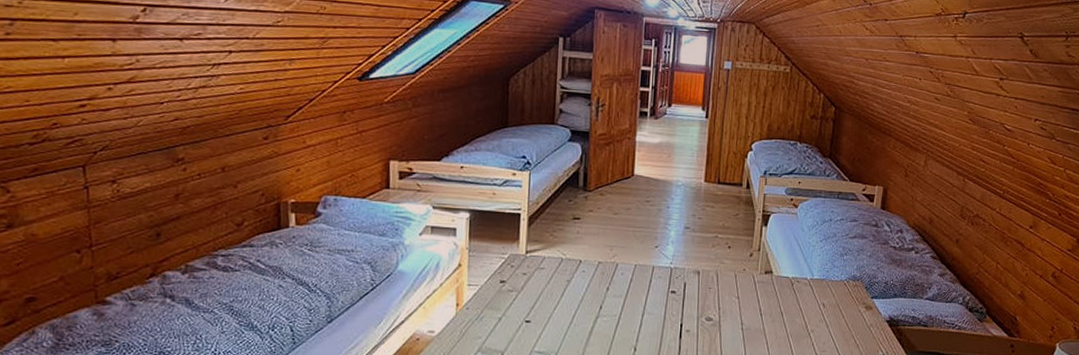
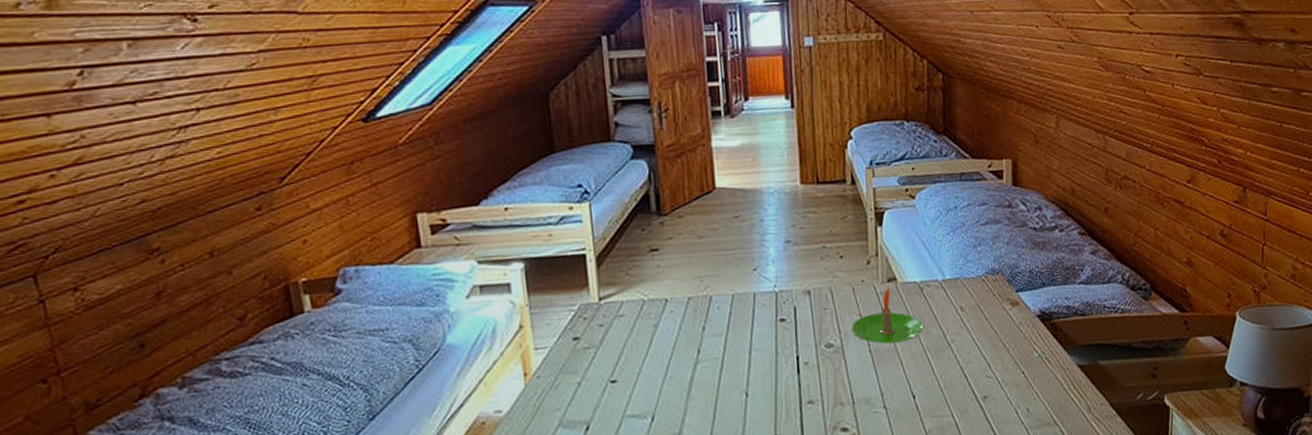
candle: none [729,279,789,326] -> present [851,288,923,344]

